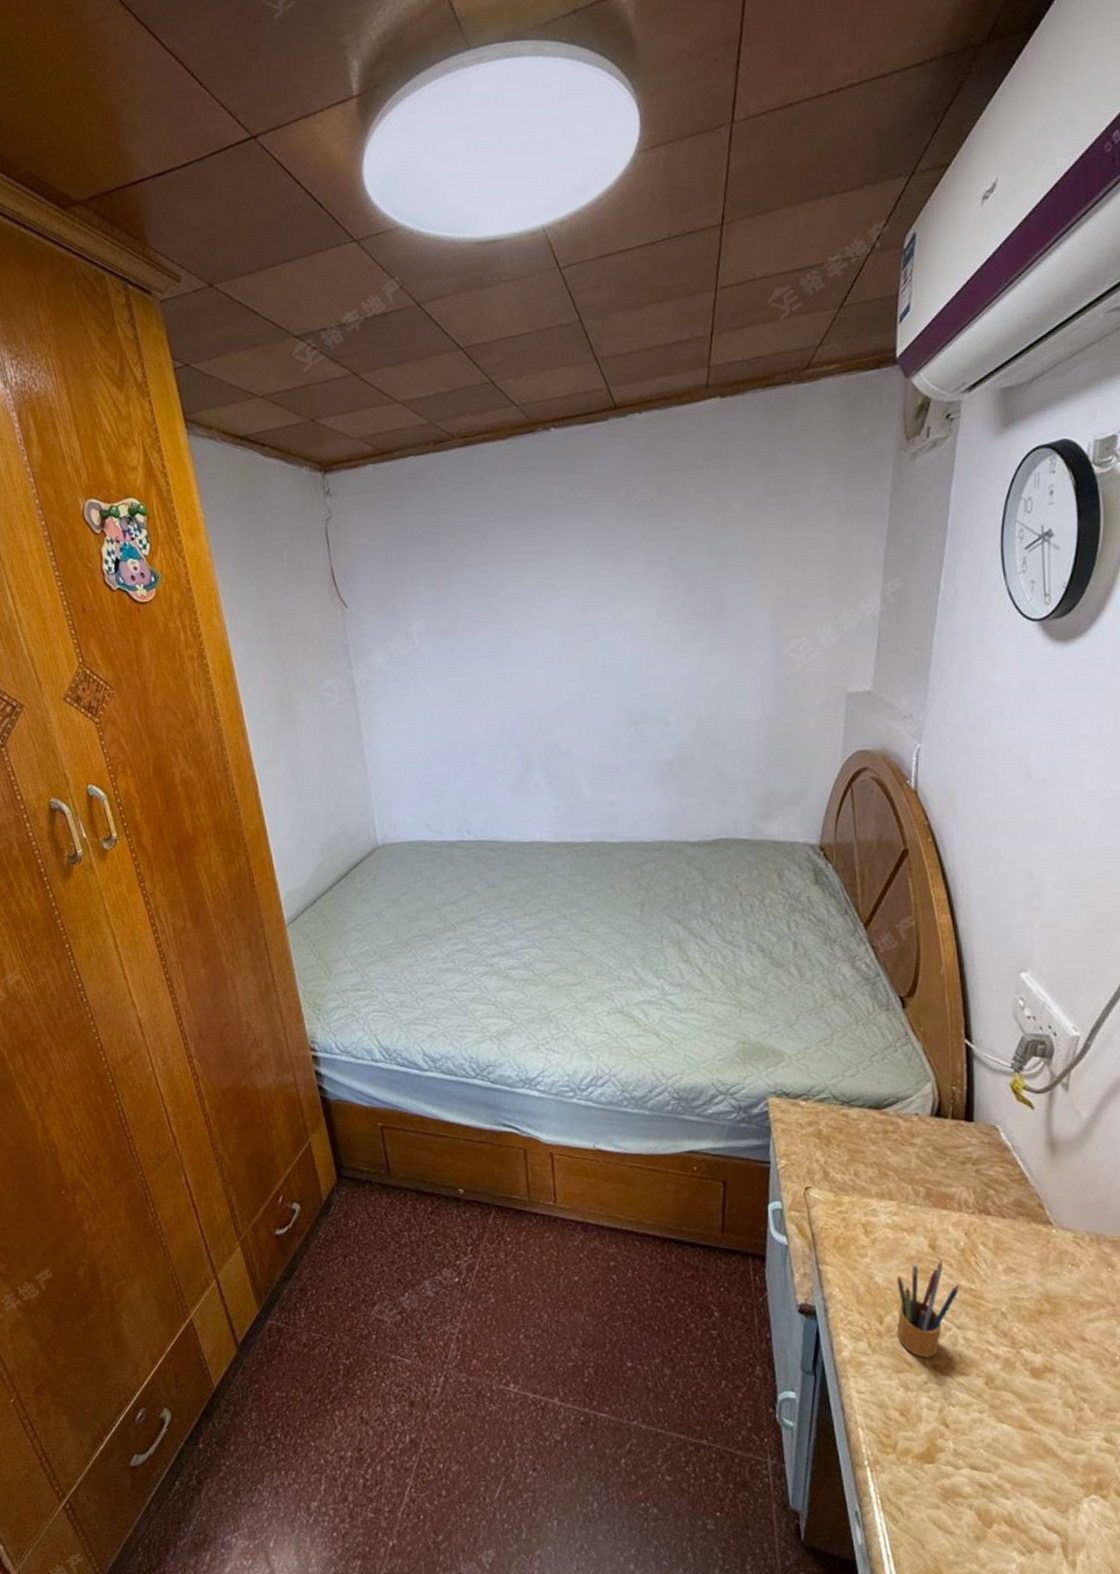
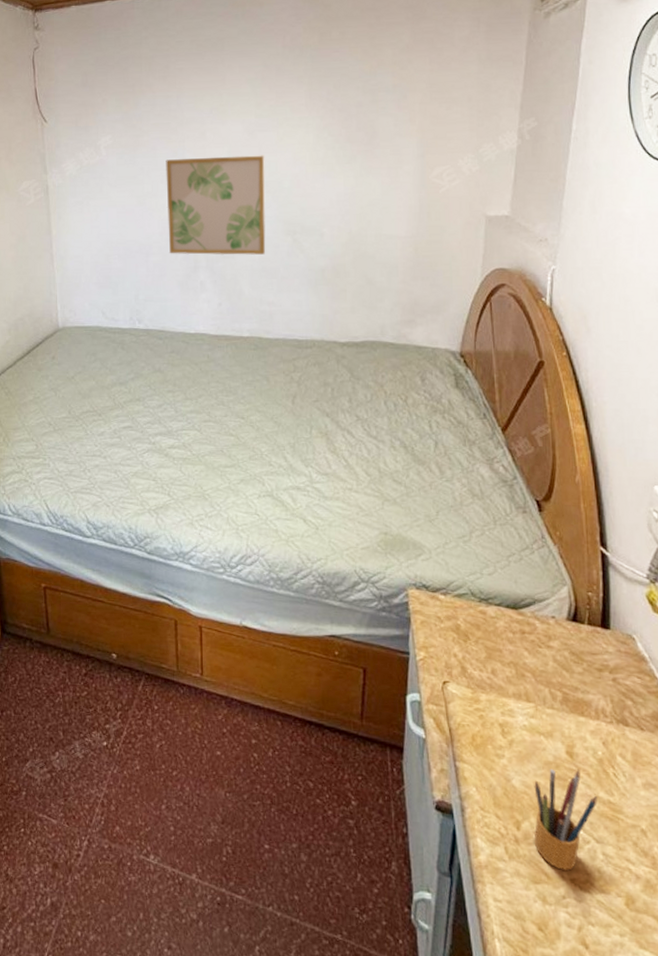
wall art: none [488,635,606,755] -> present [166,155,266,255]

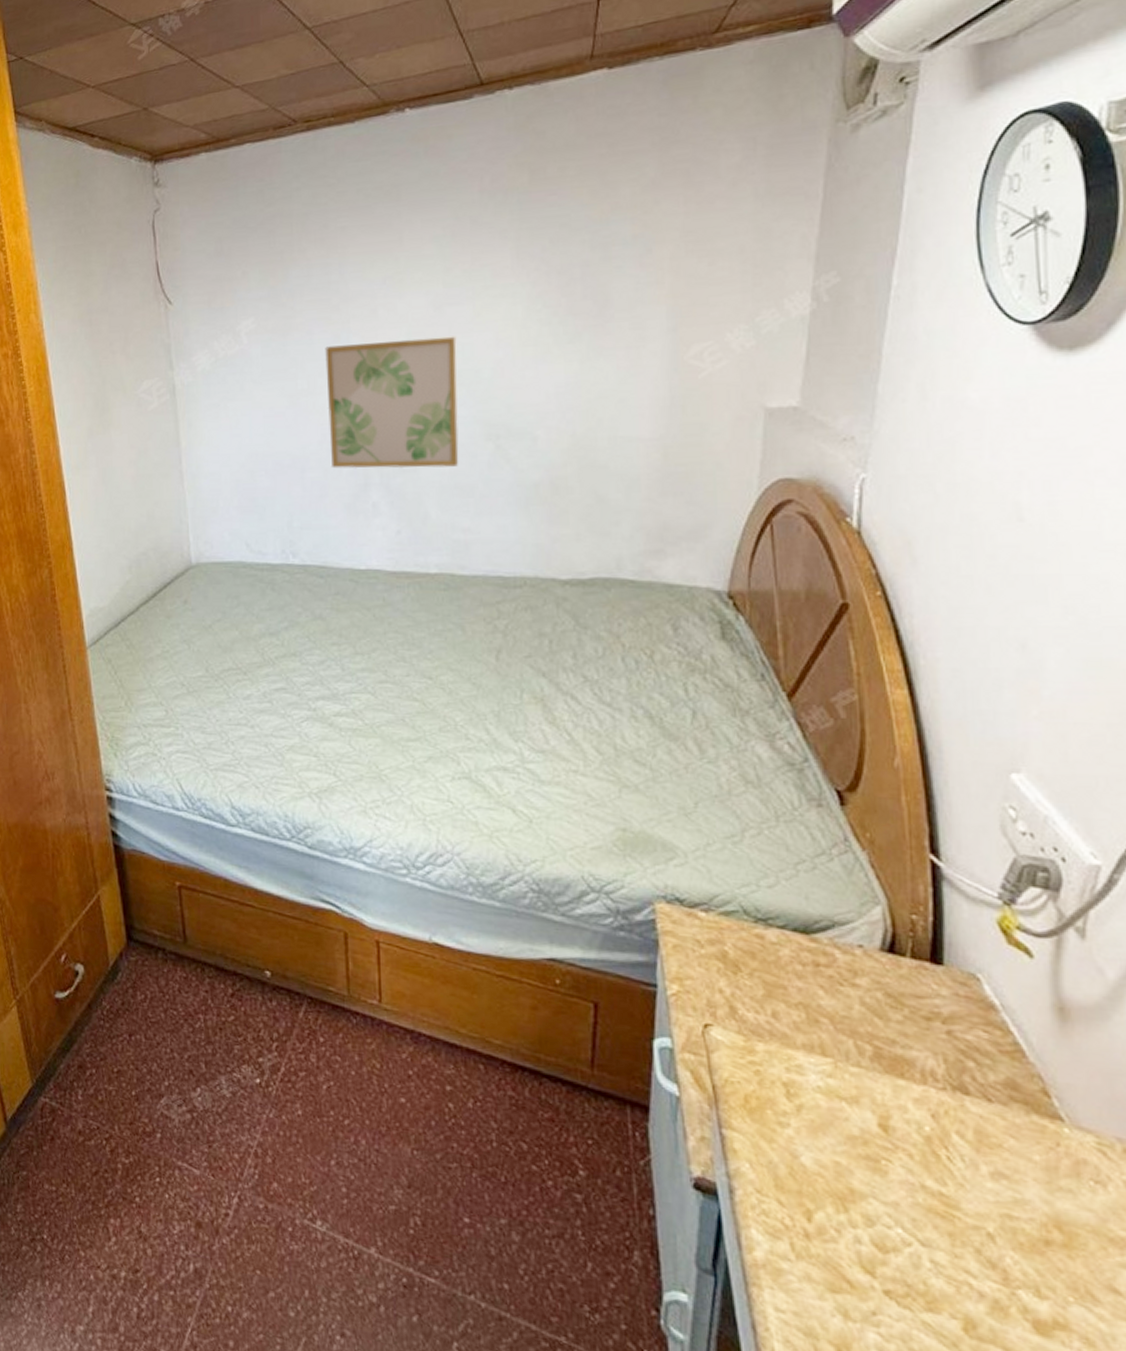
pencil box: present [534,768,597,870] -> none [831,1145,923,1279]

